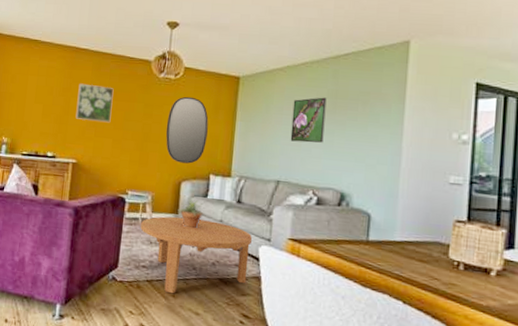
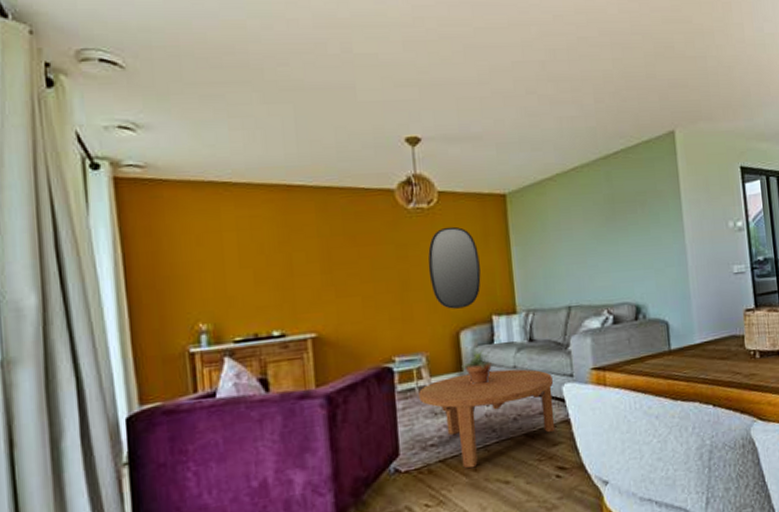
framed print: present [75,83,114,122] -> none [300,230,354,280]
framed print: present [290,97,327,143] -> none [570,204,609,259]

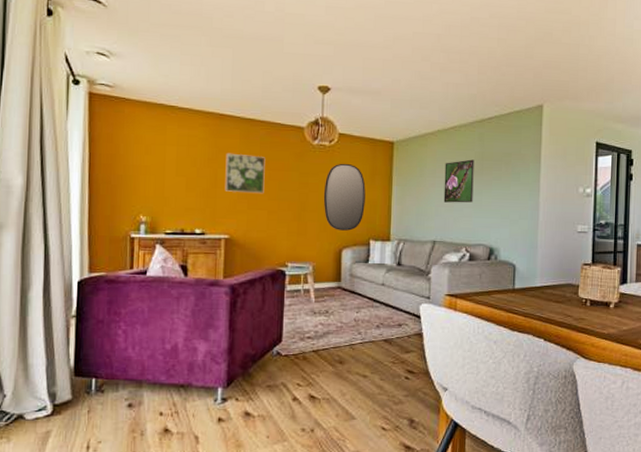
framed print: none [300,230,354,280] -> present [225,153,266,193]
coffee table: present [419,369,556,469] -> none [303,284,413,361]
potted plant: present [461,349,496,385] -> none [340,265,368,295]
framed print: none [570,204,609,259] -> present [443,159,474,203]

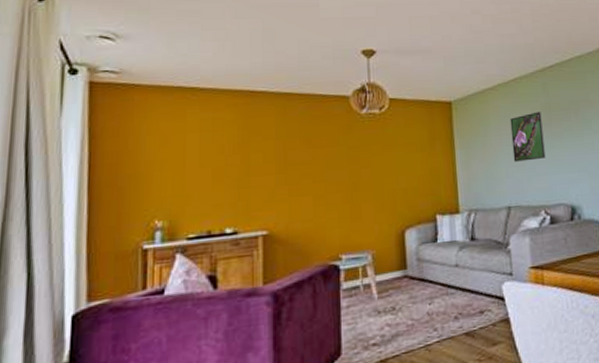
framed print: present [225,153,266,193] -> none [259,133,308,179]
home mirror: present [323,163,366,231] -> none [377,130,427,209]

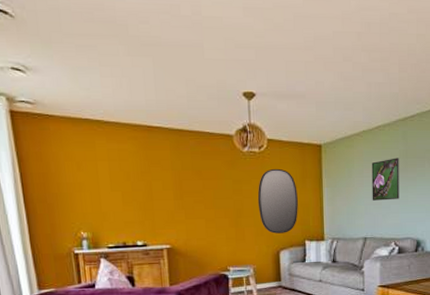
home mirror: none [377,130,427,209] -> present [257,168,298,234]

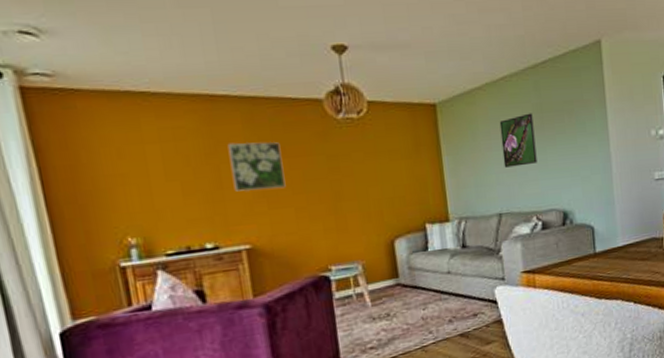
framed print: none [158,165,200,203] -> present [227,141,286,192]
home mirror: present [257,168,298,234] -> none [360,136,414,219]

